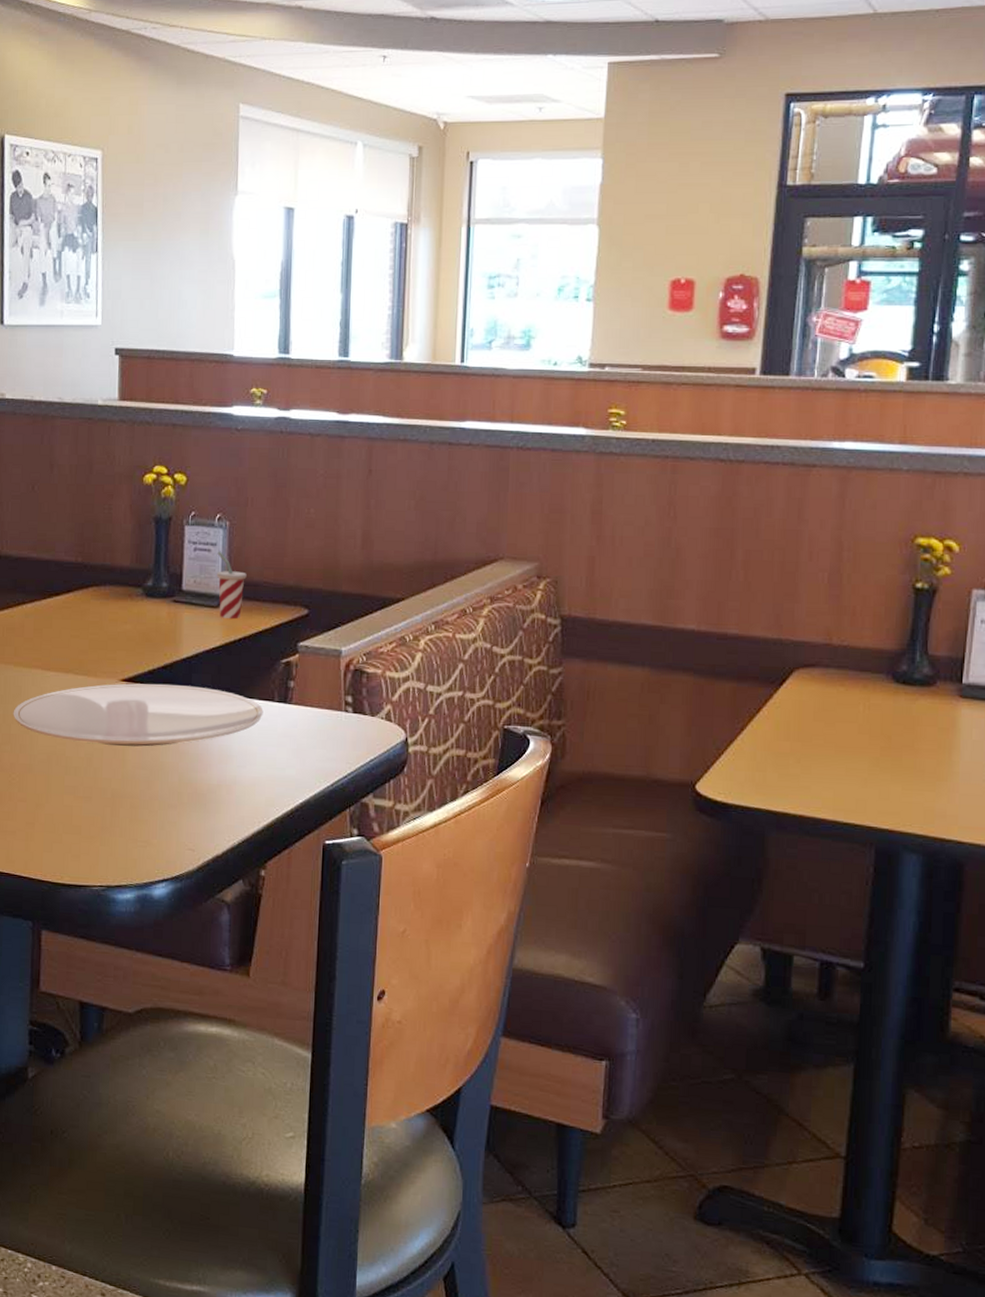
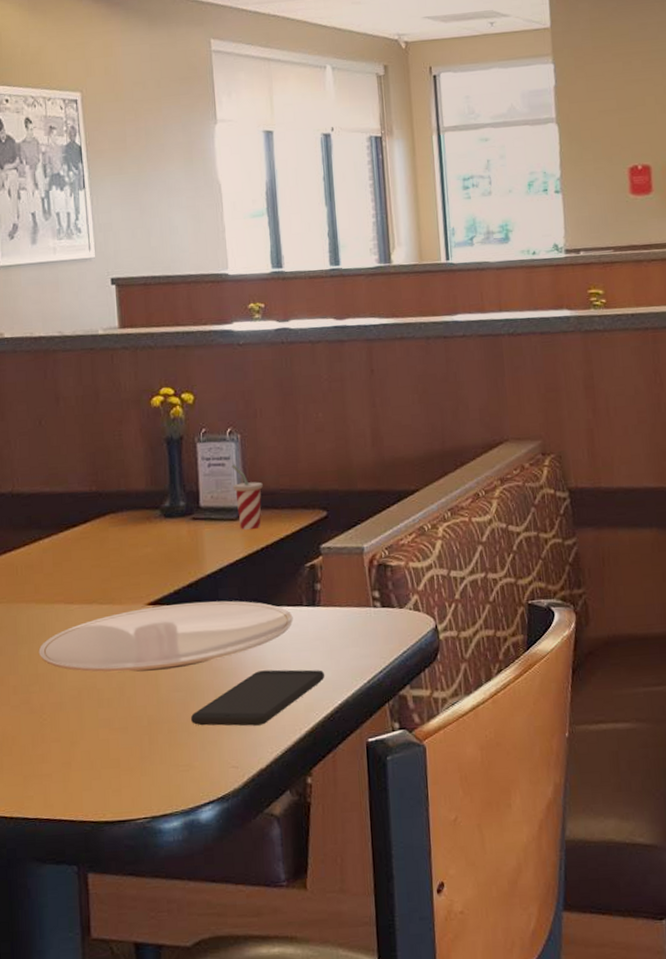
mobile phone: none [152,759,289,813] -> present [190,669,325,726]

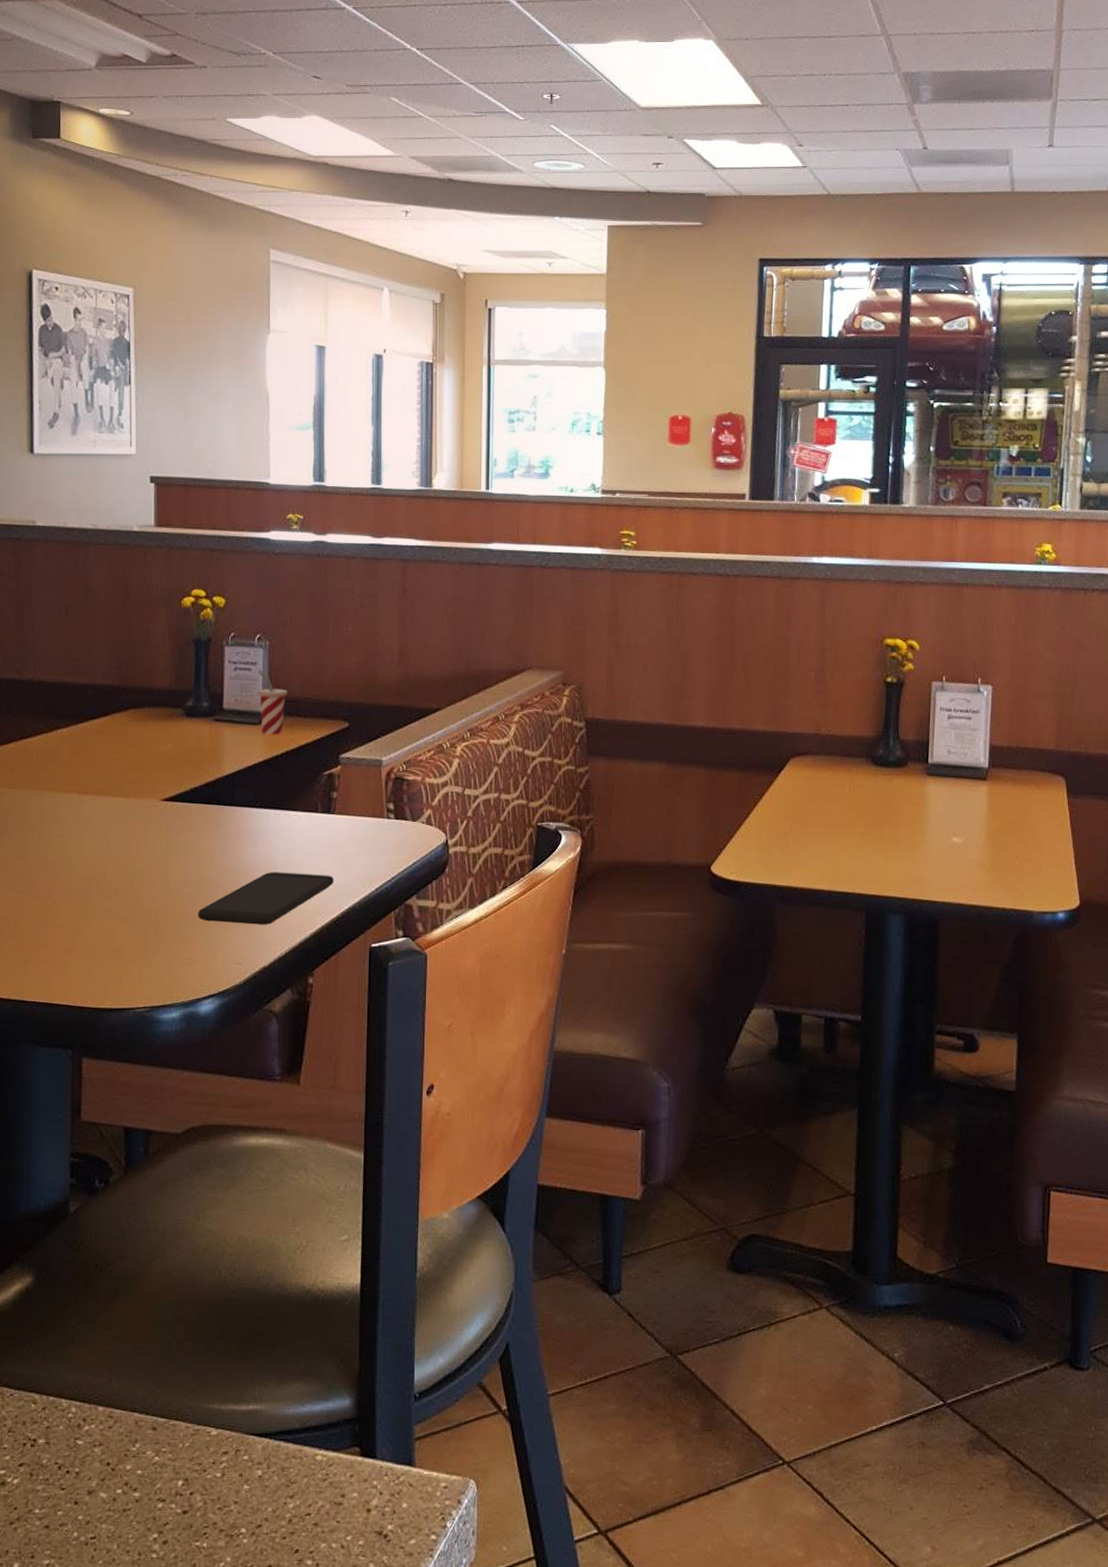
plate: present [38,600,293,673] -> none [48,801,307,865]

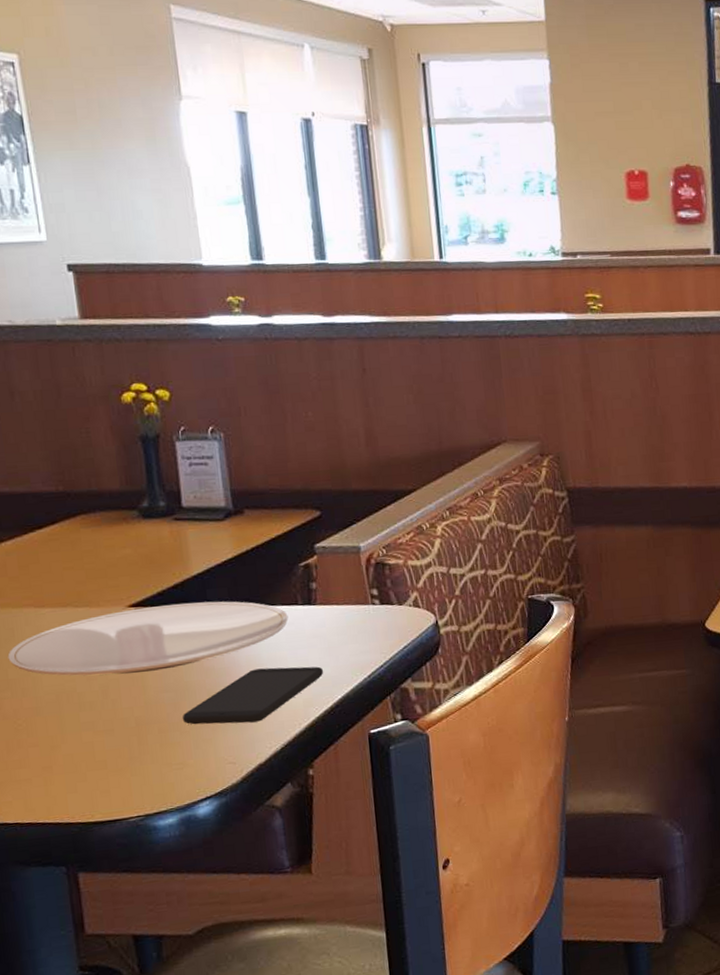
plate: none [48,801,307,865] -> present [7,601,289,676]
beverage cup: present [257,670,288,735] -> none [215,463,251,531]

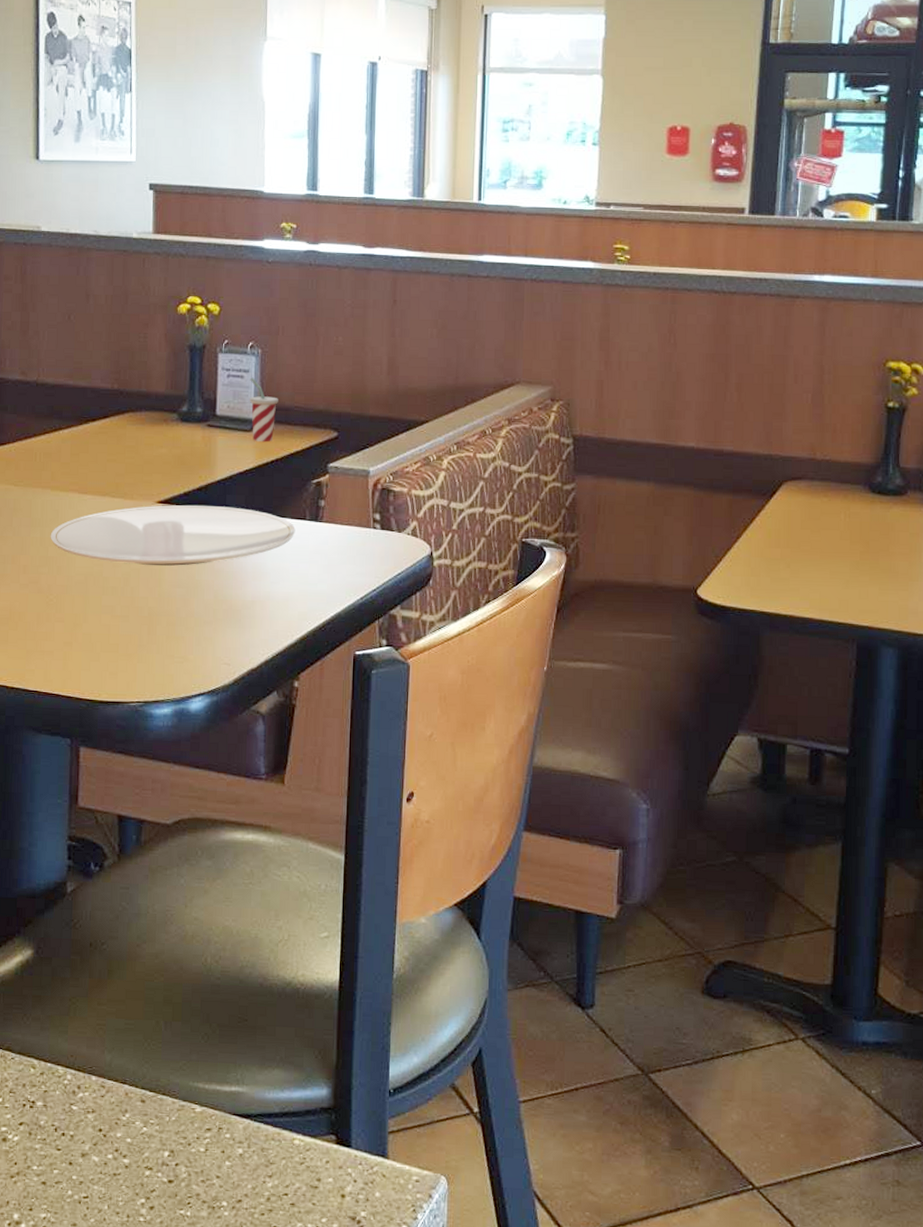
mobile phone: present [182,666,324,725] -> none [189,576,321,628]
beverage cup: none [215,463,251,531] -> present [249,377,278,443]

